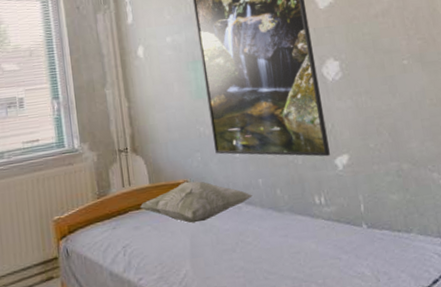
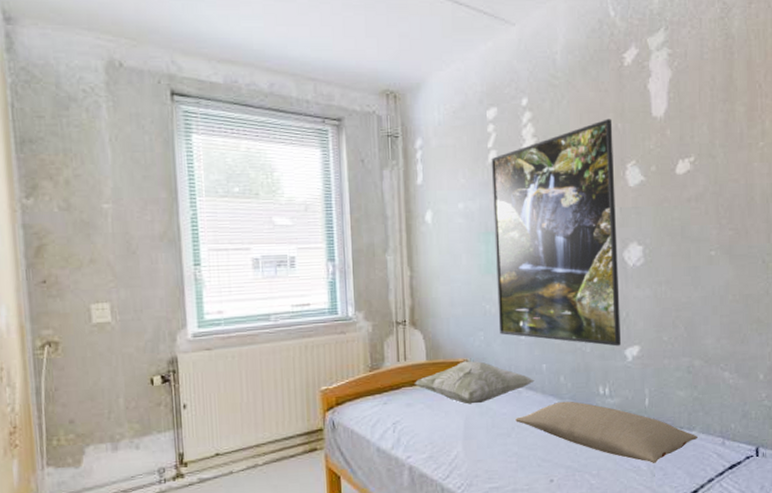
pillow: none [238,212,417,268] -> present [515,401,699,463]

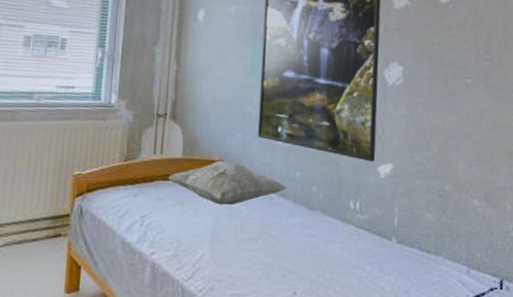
pillow: present [515,401,699,463] -> none [264,212,445,286]

